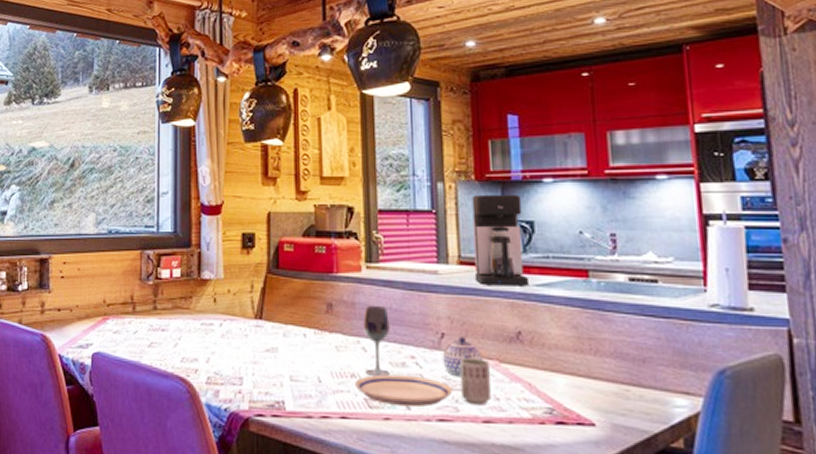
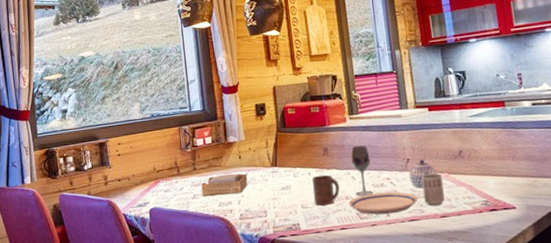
napkin holder: none [160,320,222,349] -> present [201,173,248,197]
cup: none [307,339,344,382] -> present [312,174,340,206]
coffee maker: present [472,194,530,287] -> none [421,53,465,121]

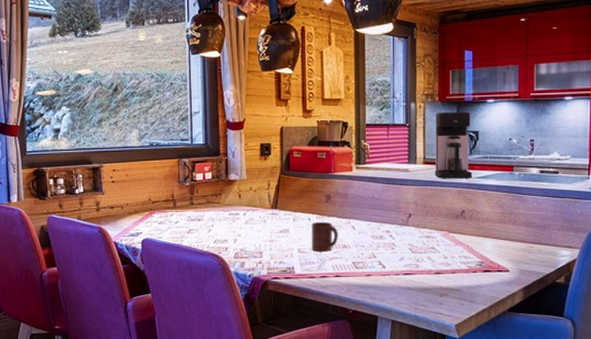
napkin holder: present [201,173,248,197] -> none [197,212,246,233]
plate: present [348,191,418,215] -> none [345,244,415,266]
wine glass: present [351,145,373,197] -> none [353,196,372,247]
teapot: present [409,159,438,189] -> none [409,216,438,244]
coffee maker: none [421,53,465,121] -> present [434,111,473,179]
cup: present [421,173,445,206] -> none [421,230,441,261]

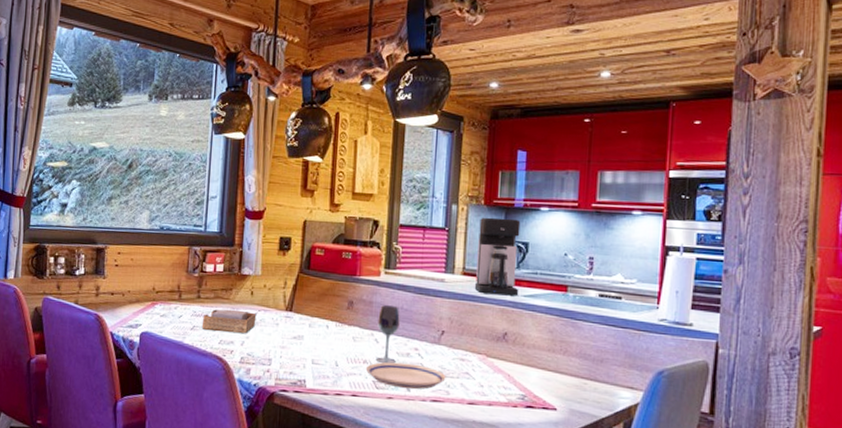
napkin holder: none [197,212,246,233] -> present [201,309,257,334]
cup: present [311,221,338,252] -> none [327,330,359,366]
plate: none [345,244,415,266] -> present [365,362,446,390]
wine glass: none [353,196,372,247] -> present [375,305,400,364]

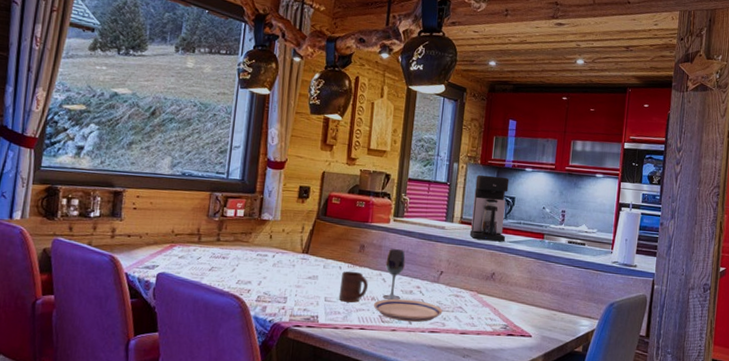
napkin holder: present [201,309,257,334] -> none [220,251,275,275]
cup: none [327,330,359,366] -> present [338,271,368,303]

